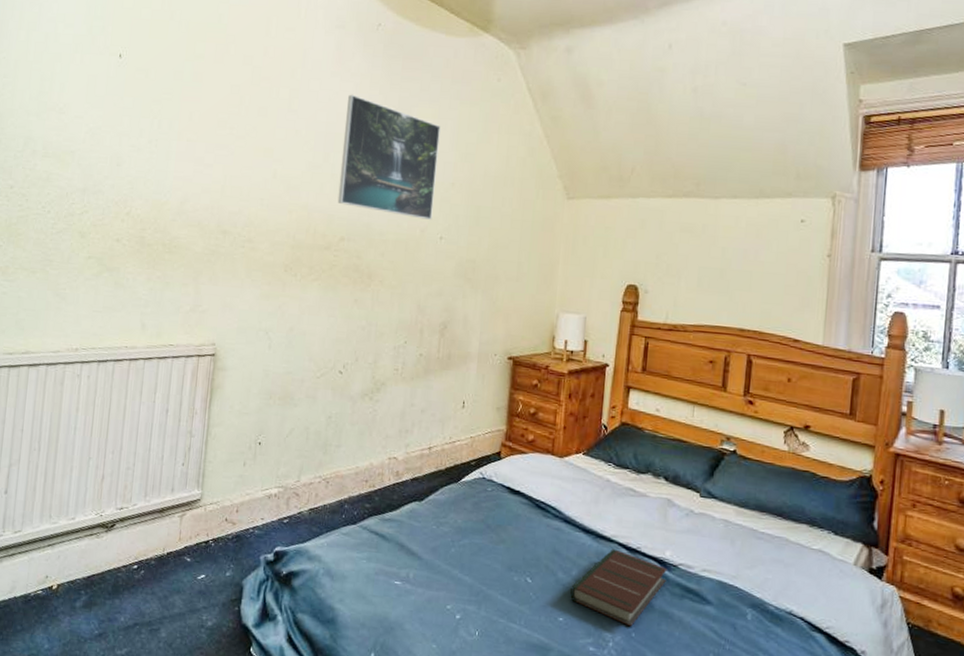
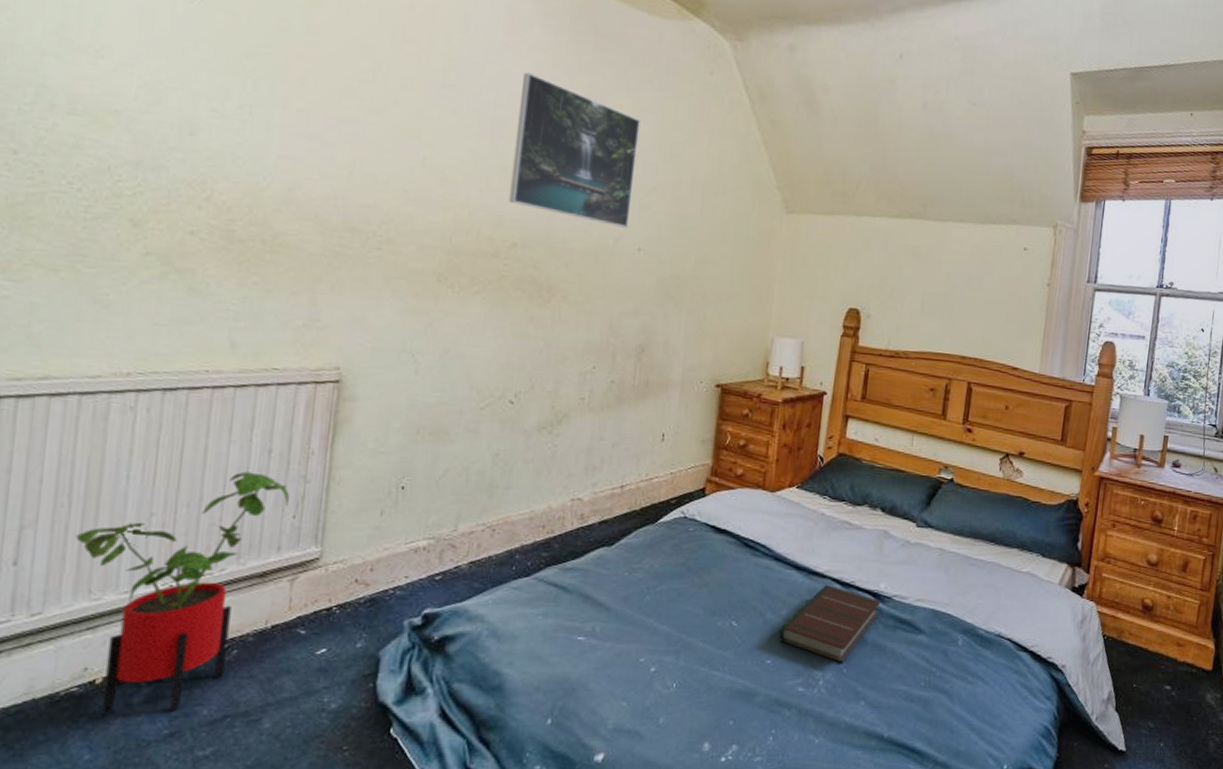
house plant: none [42,426,180,617] -> present [76,471,289,716]

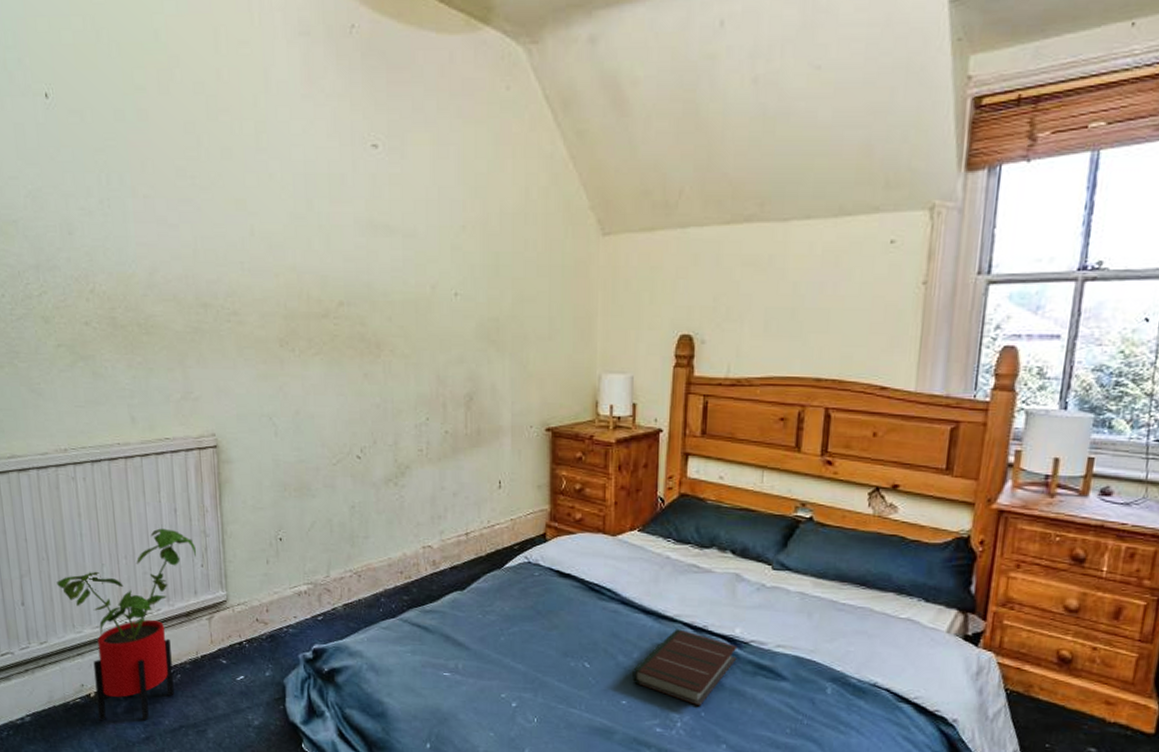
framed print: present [508,72,641,228] -> none [326,122,443,273]

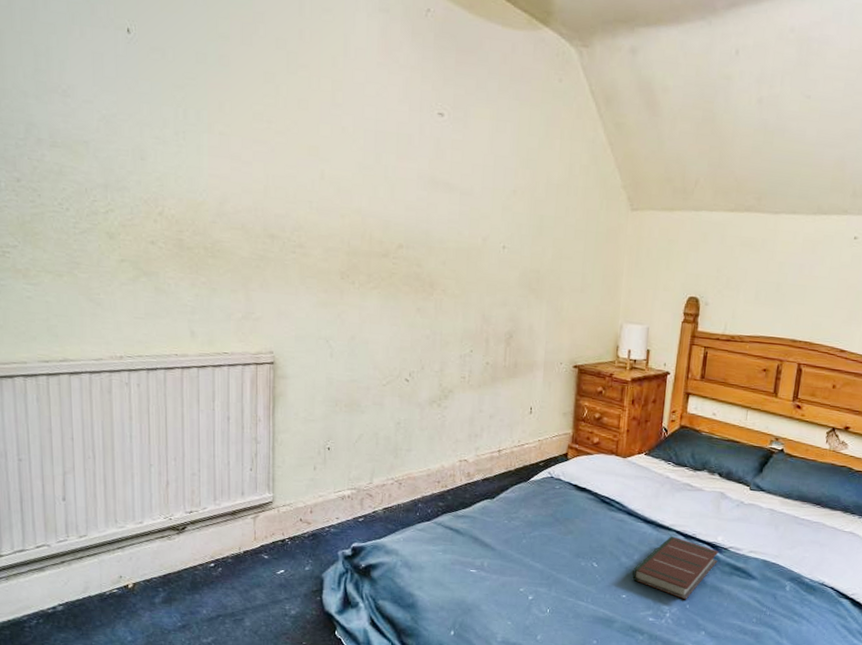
house plant: present [56,528,196,721] -> none [101,434,246,610]

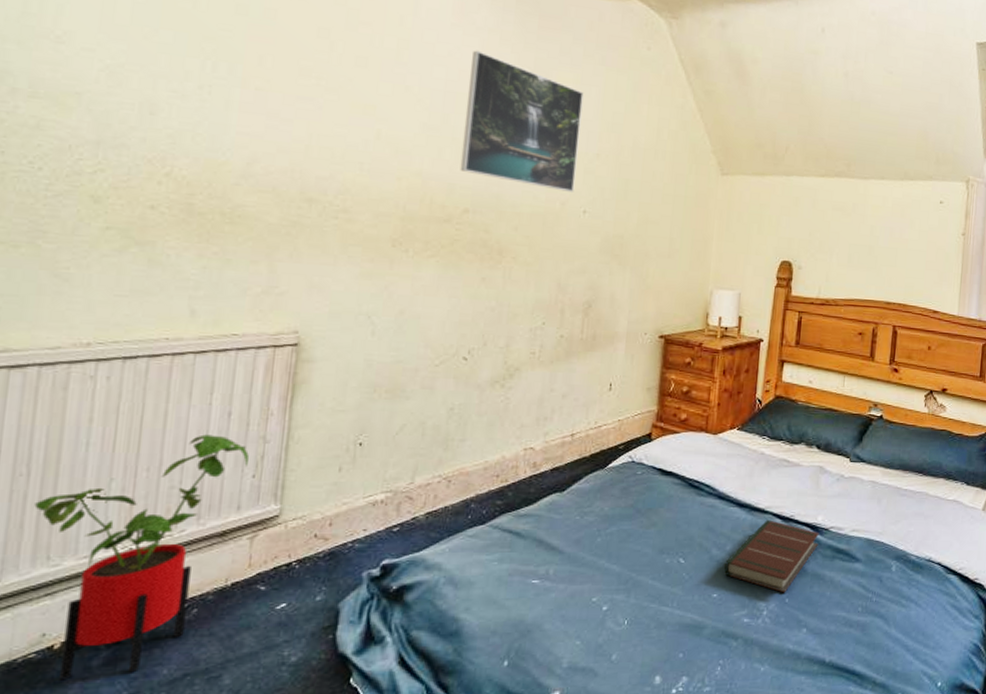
house plant: none [101,434,246,610] -> present [34,434,249,680]
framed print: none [393,89,500,228] -> present [460,50,584,192]

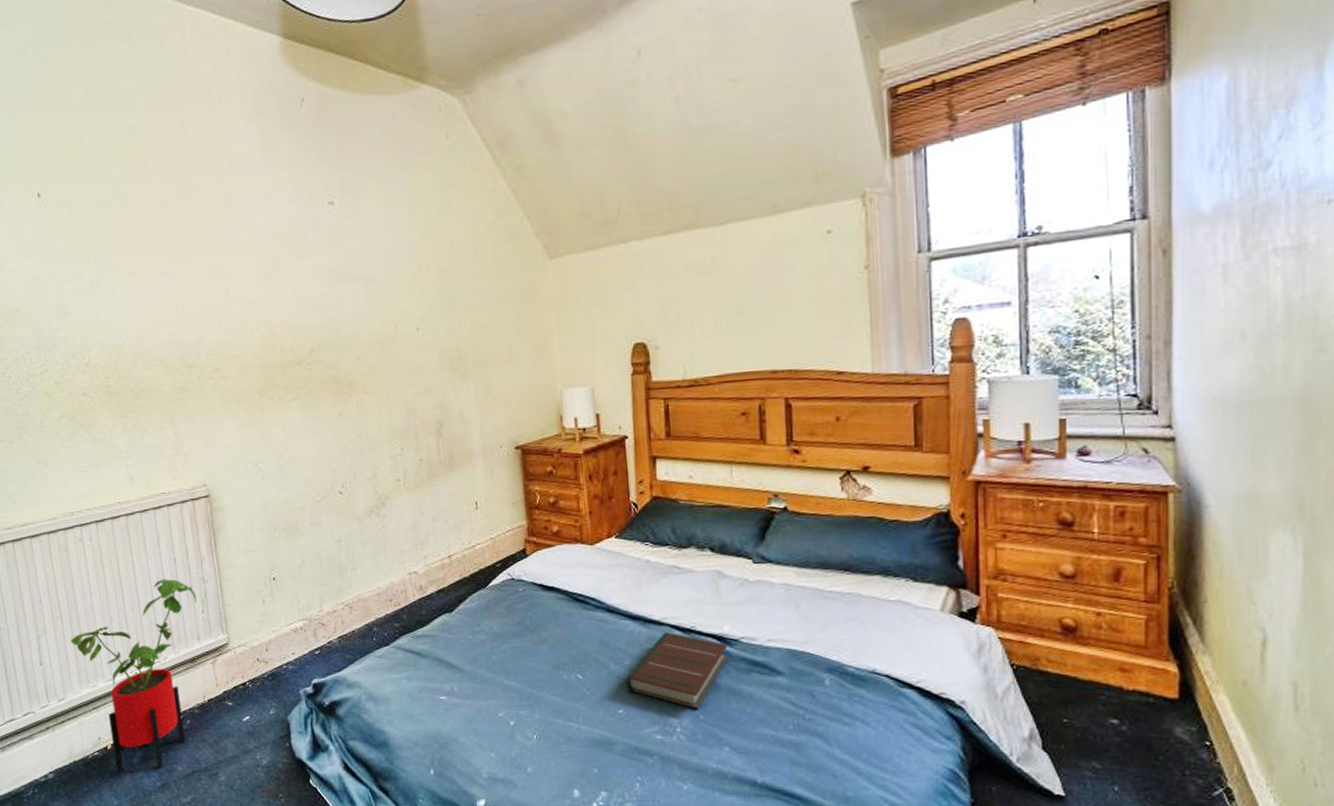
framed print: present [460,50,584,192] -> none [286,186,404,313]

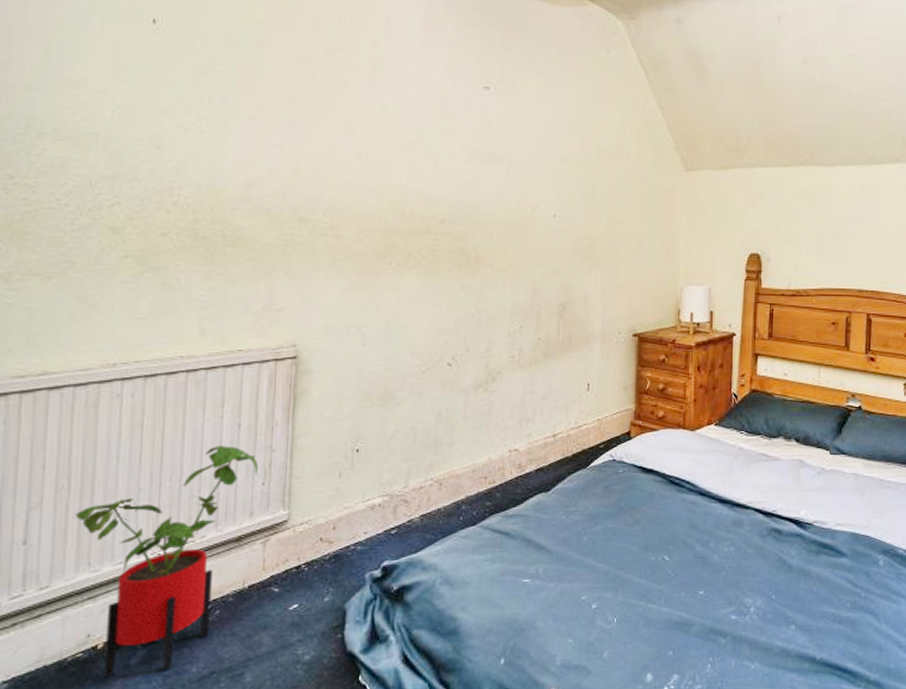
book: present [626,632,729,710] -> none [709,515,803,590]

